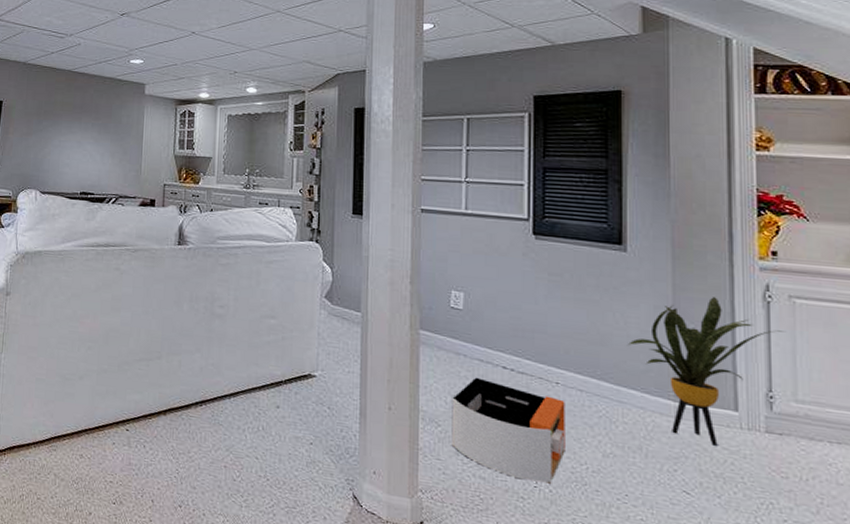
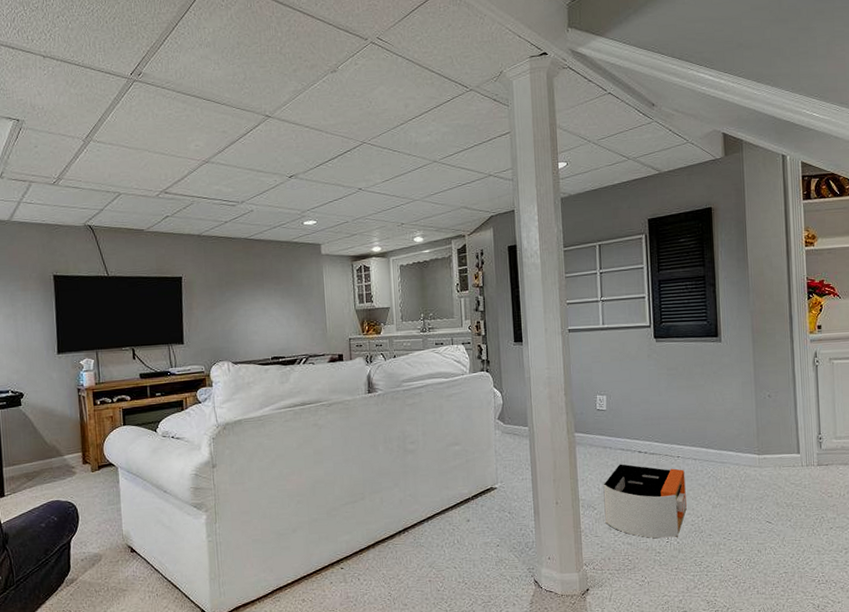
house plant: present [628,297,785,446] -> none [726,368,828,483]

